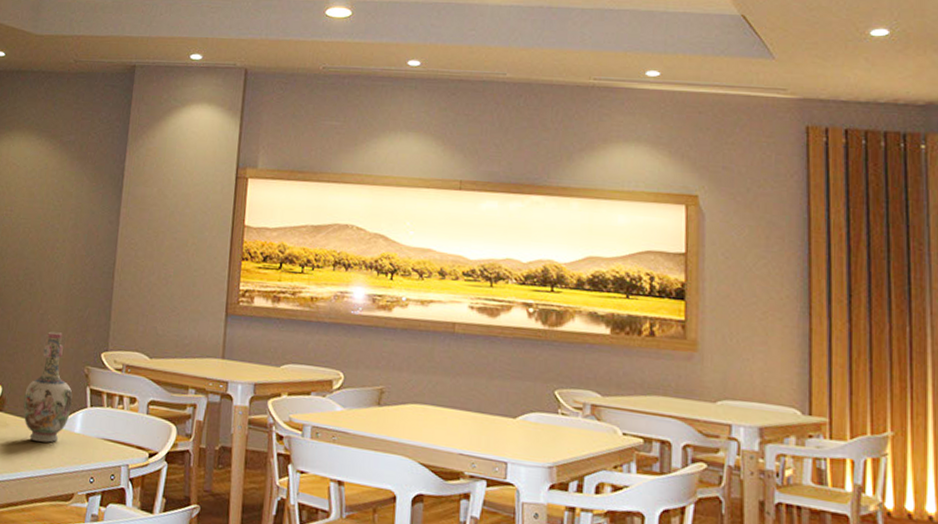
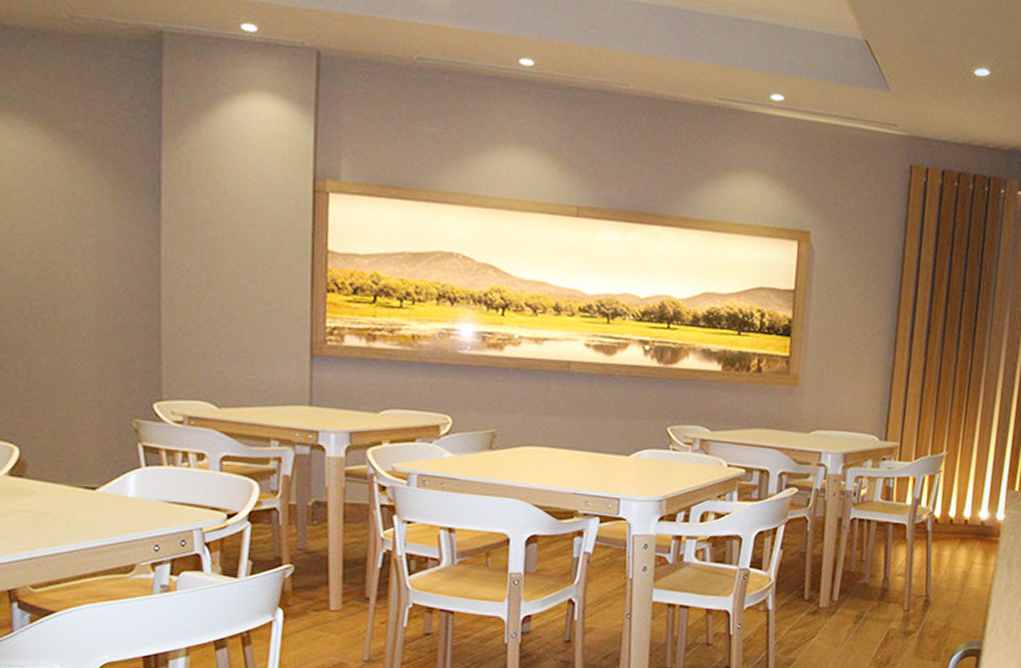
vase: present [23,331,73,443] -> none [52,379,120,510]

